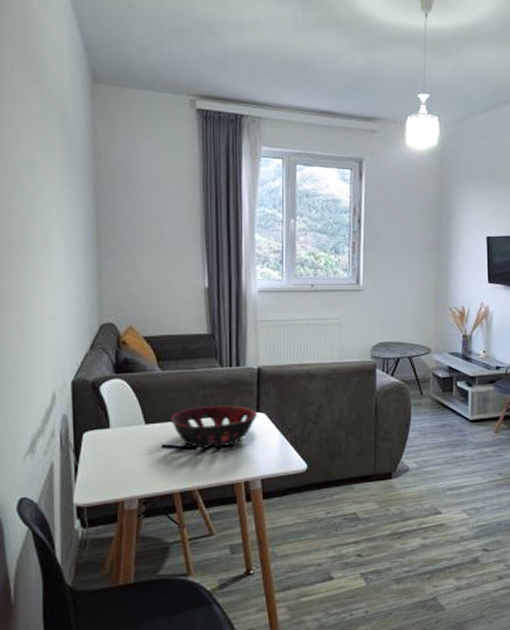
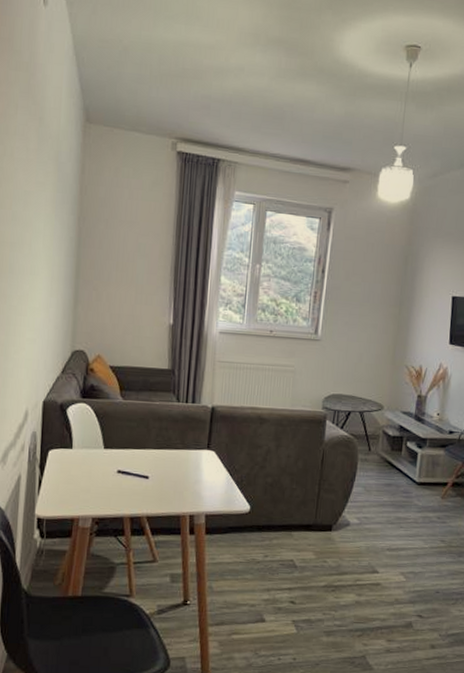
decorative bowl: present [171,405,258,449] -> none [127,438,208,479]

